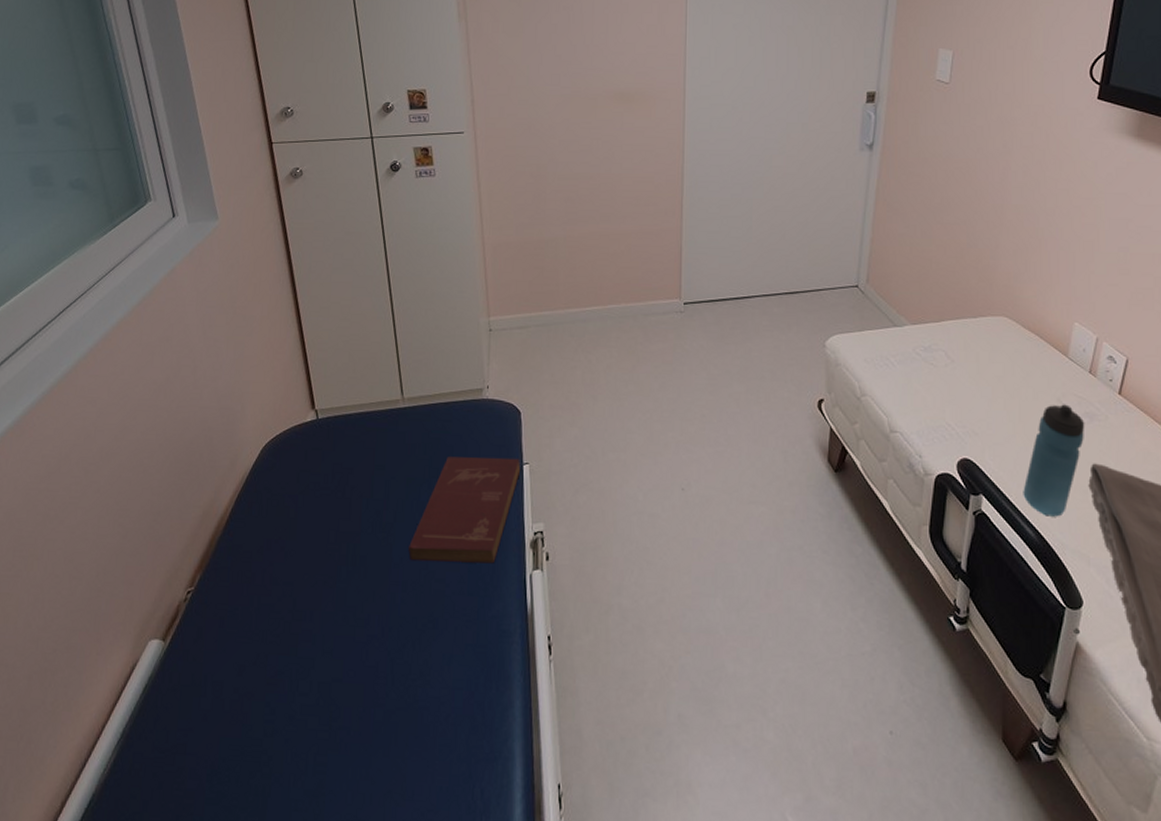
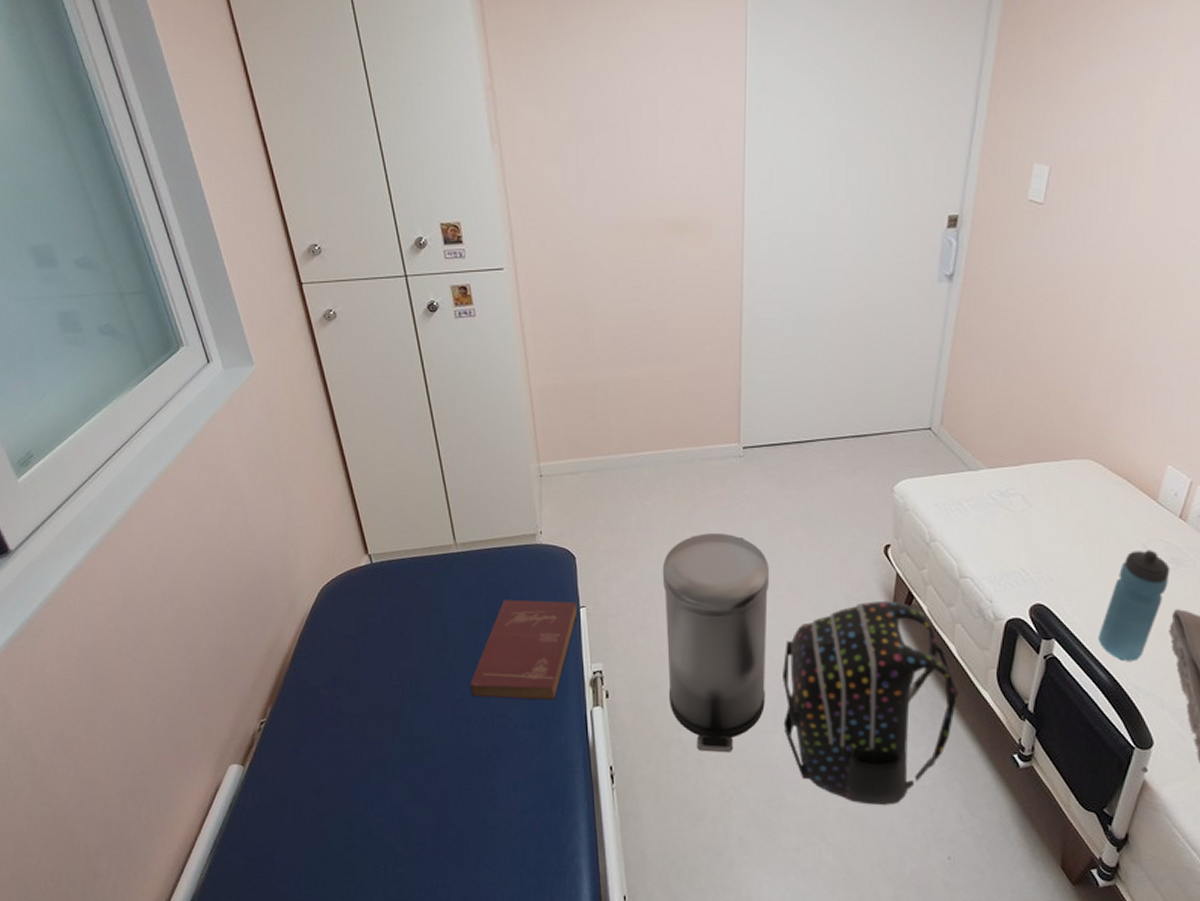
pedal bin: none [605,387,709,619] -> present [662,532,770,753]
backpack: none [722,456,894,675] -> present [783,600,959,806]

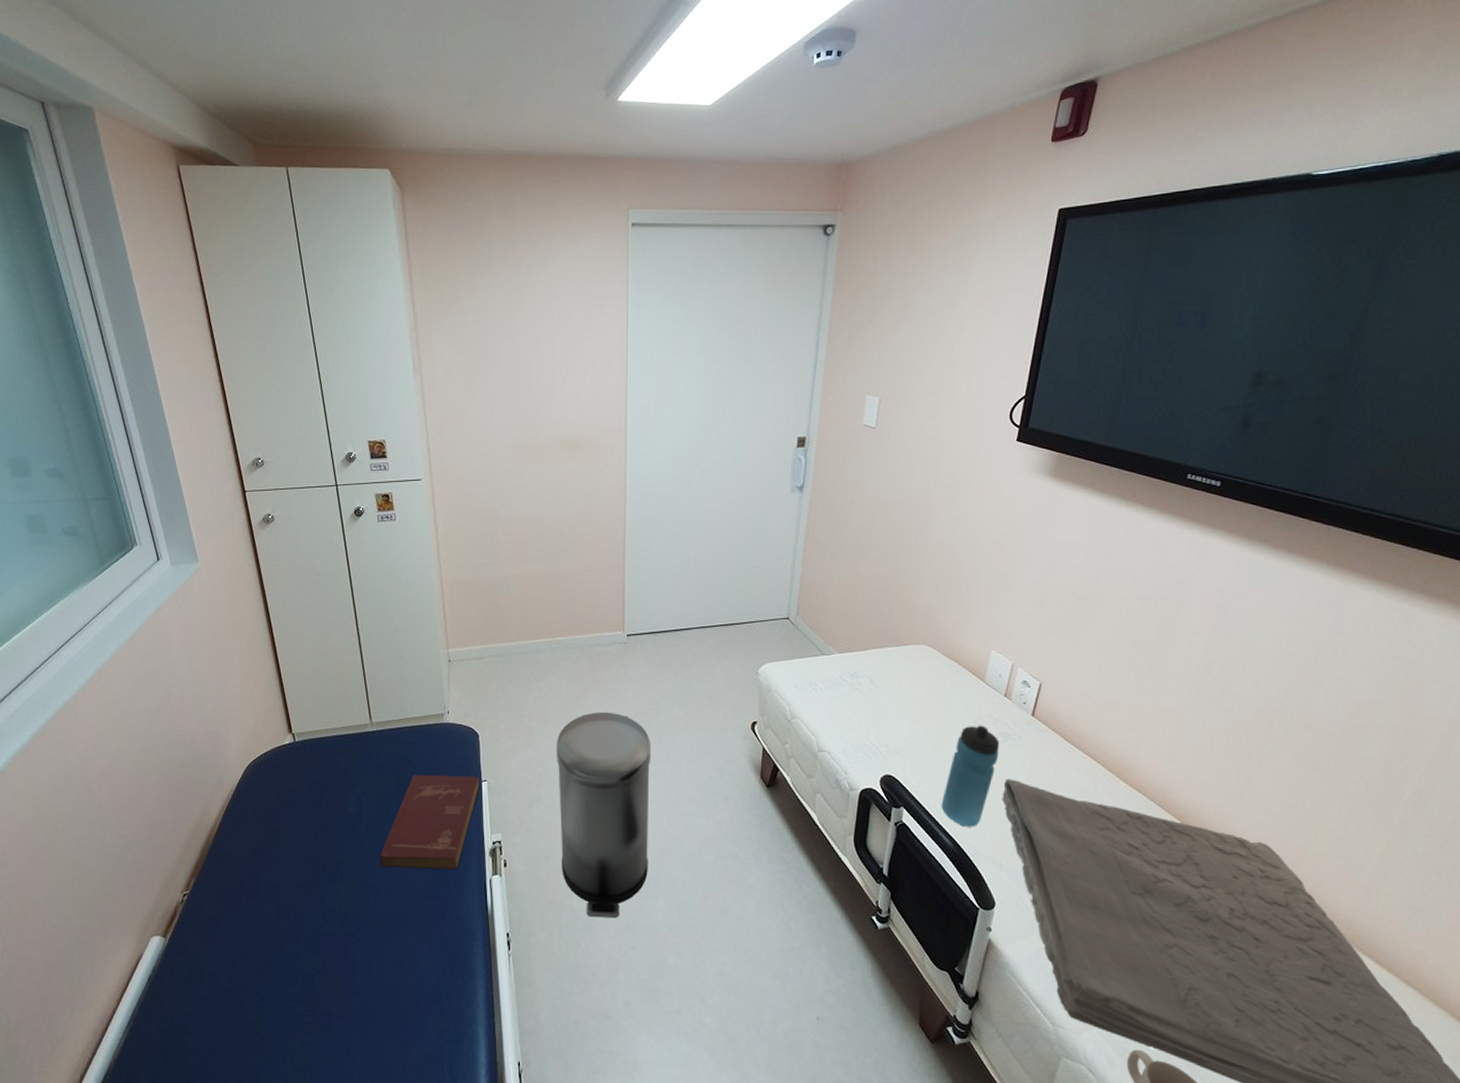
backpack: present [783,600,959,806] -> none [664,773,821,968]

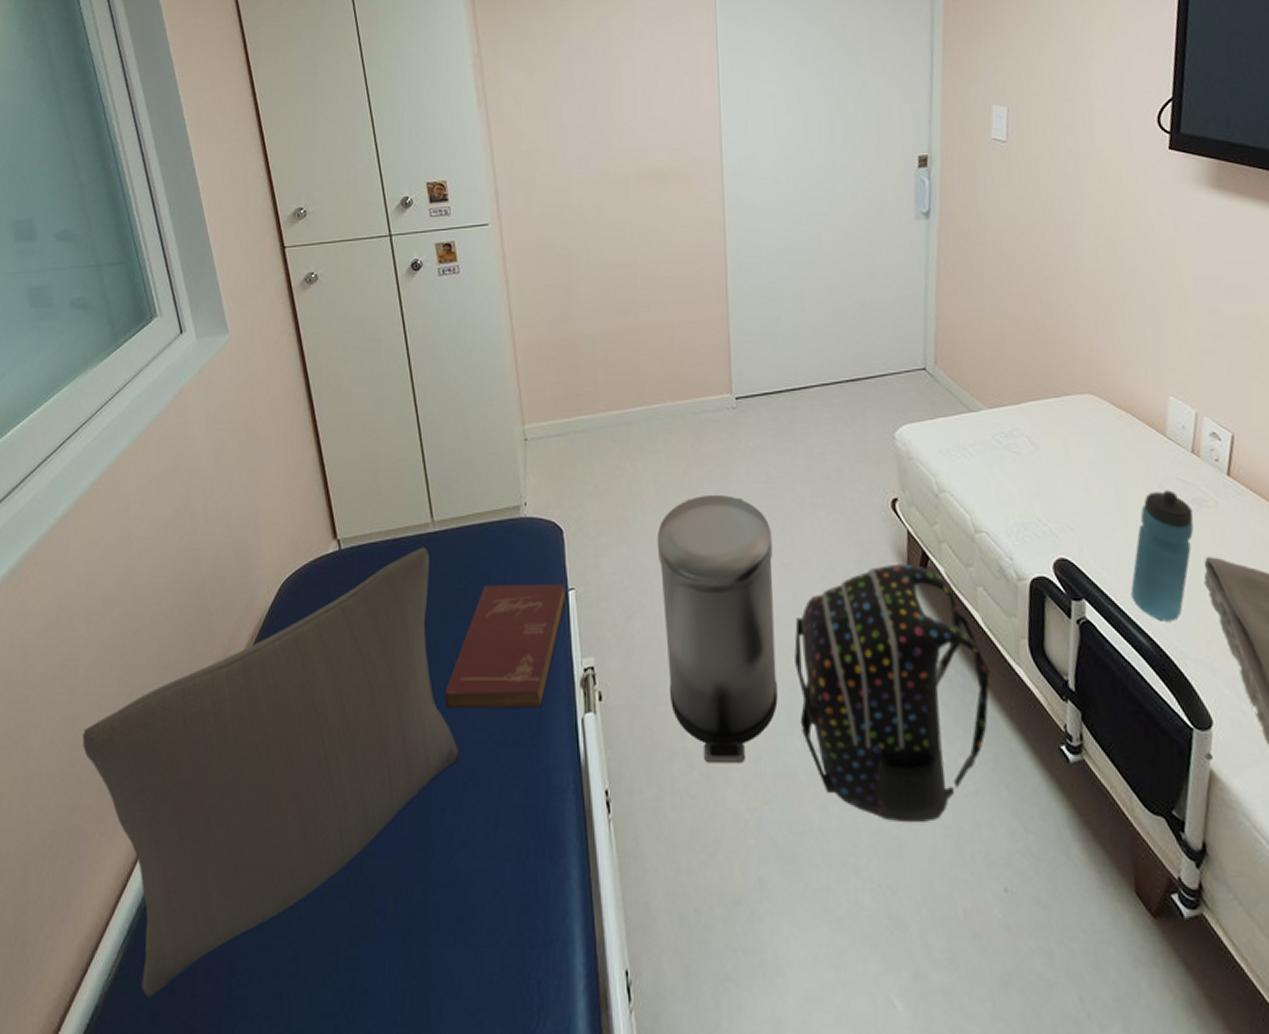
pillow: none [88,742,390,1065] -> present [82,547,458,998]
backpack: none [664,773,821,968] -> present [794,563,991,823]

